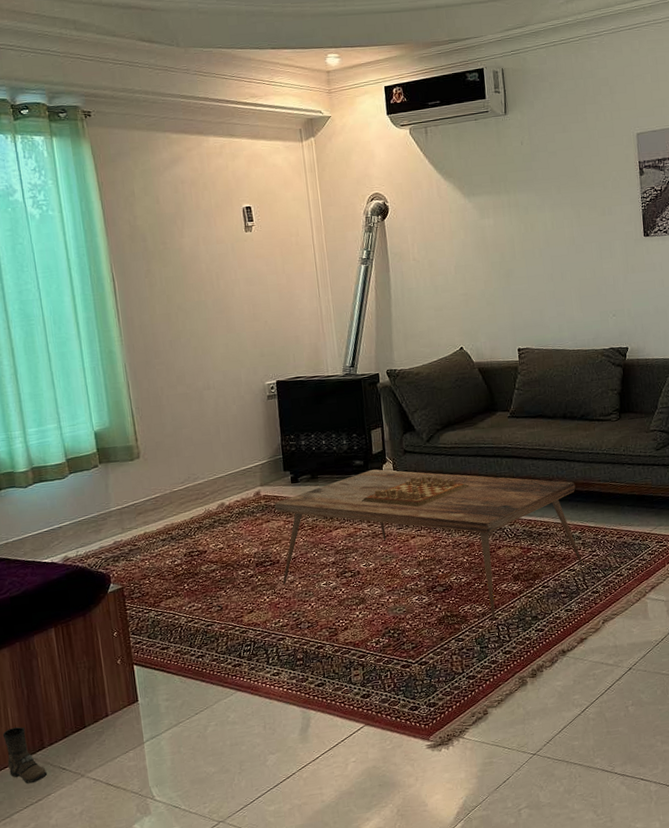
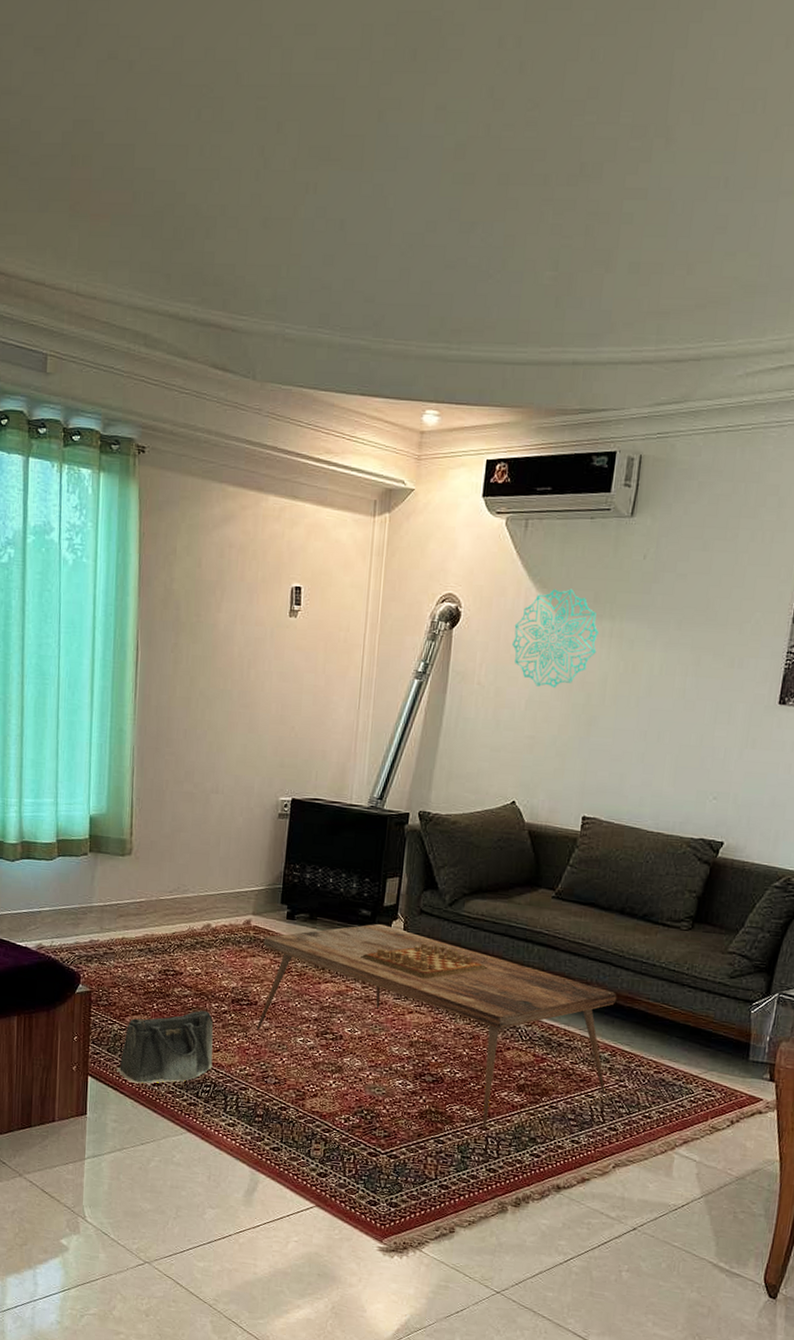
saddlebag: none [159,579,249,661] -> present [116,1010,214,1084]
wall decoration: none [433,175,501,254] -> present [512,589,599,688]

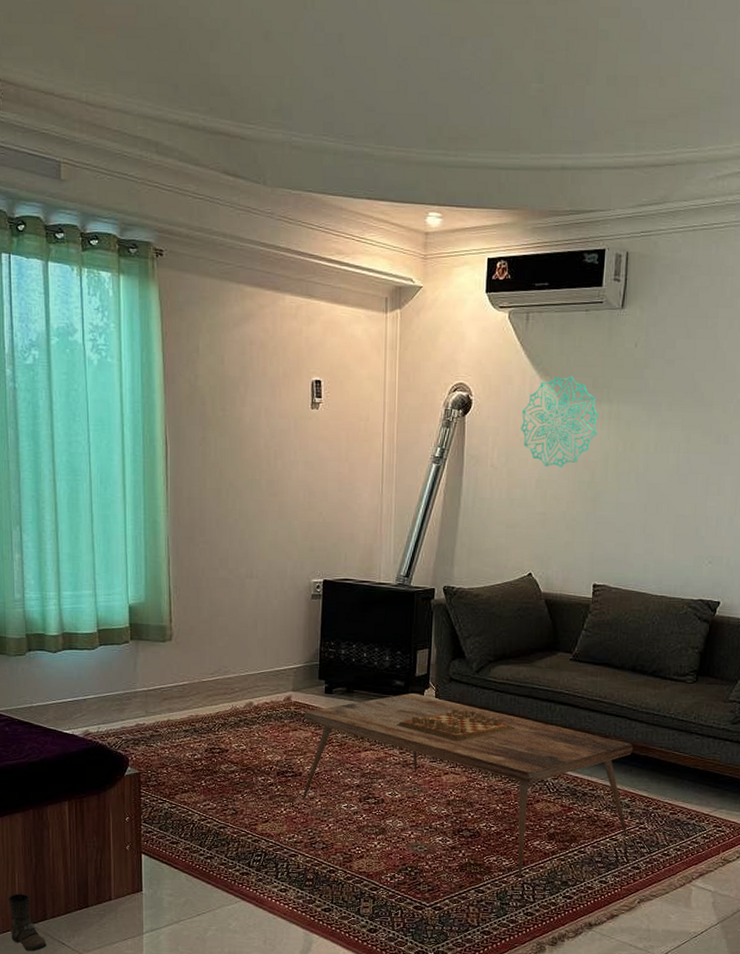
saddlebag: present [116,1010,214,1084] -> none [169,784,262,858]

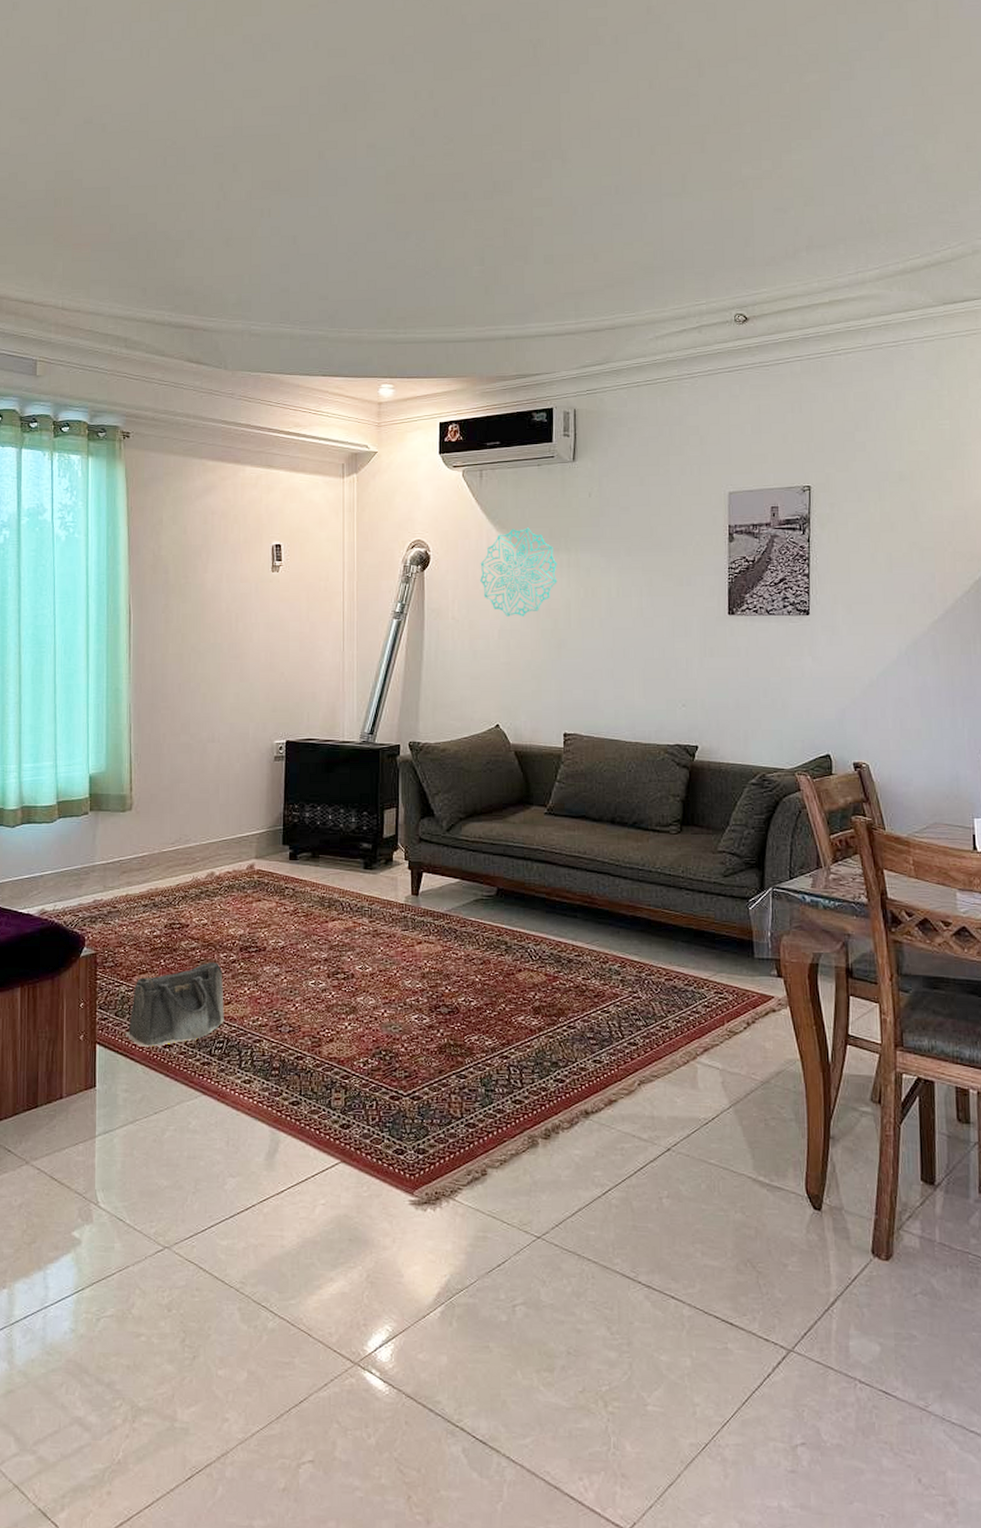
saddlebag: none [169,784,262,858] -> present [125,962,224,1047]
coffee table: present [302,693,633,878] -> none [266,856,620,1060]

